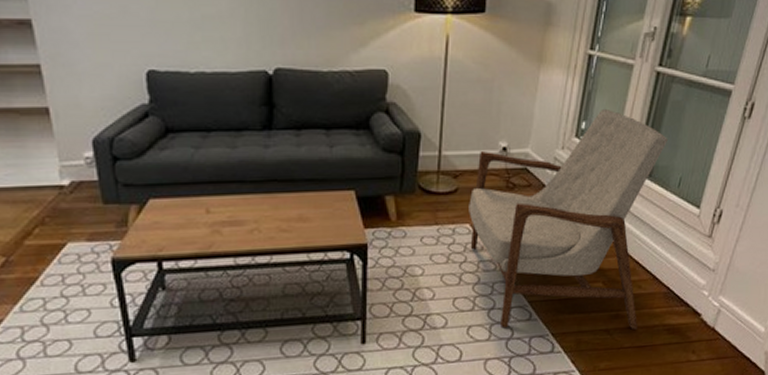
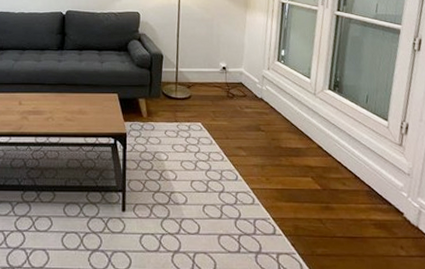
armchair: present [469,108,667,330] -> none [199,41,352,221]

